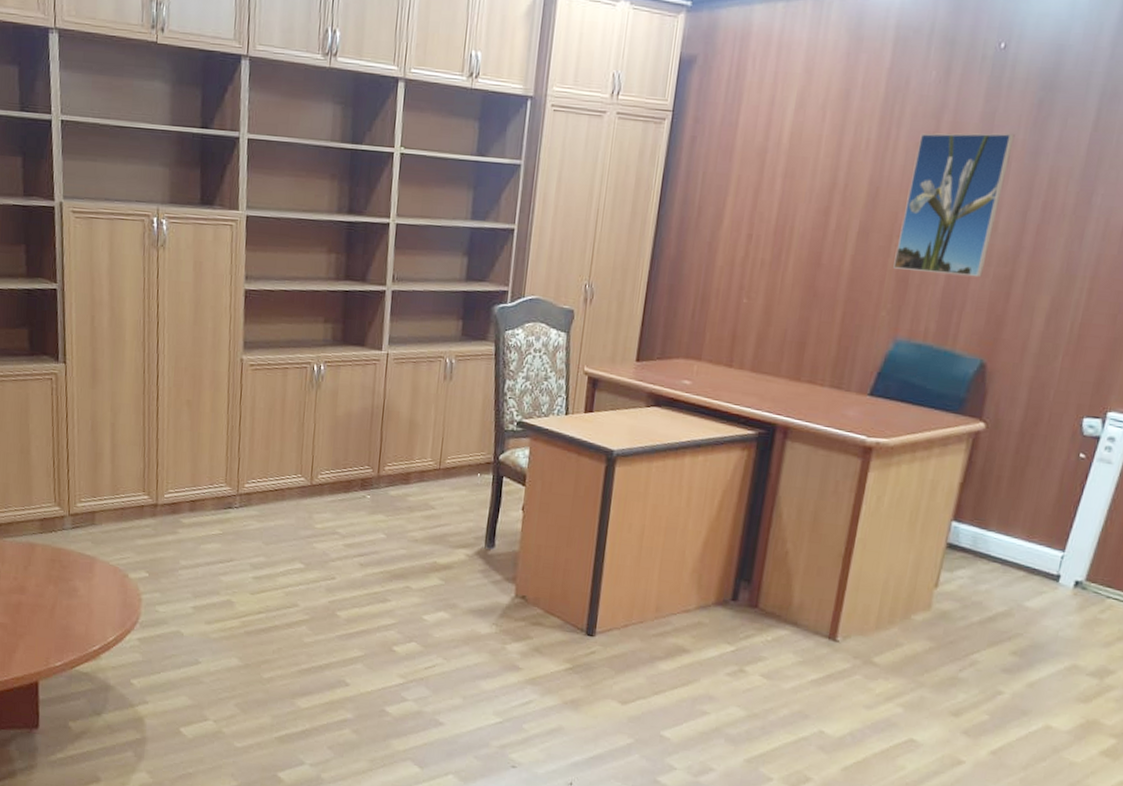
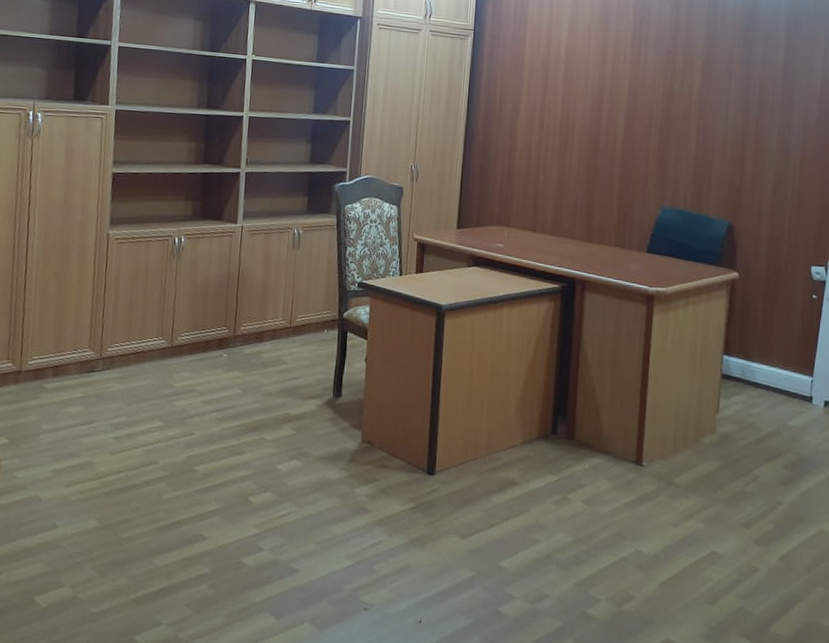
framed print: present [893,133,1015,278] -> none [654,49,732,158]

